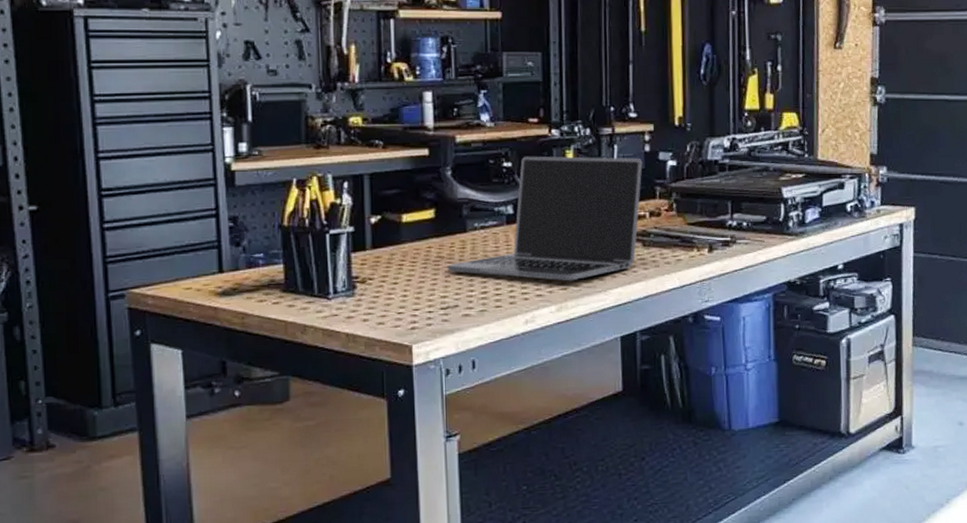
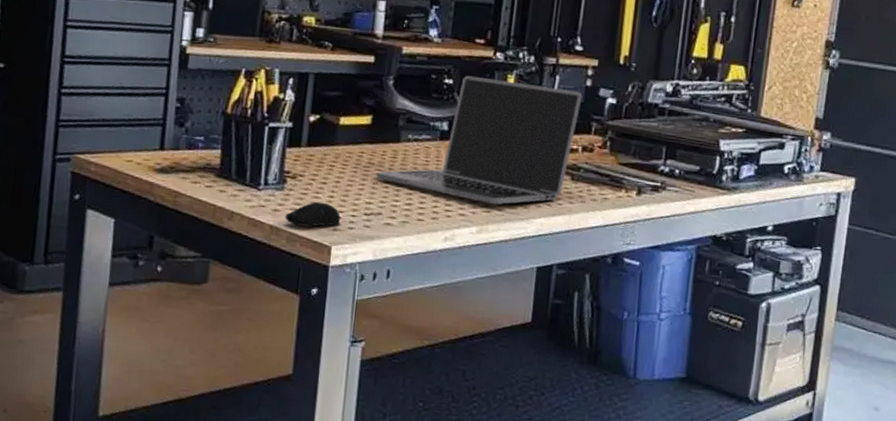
computer mouse: none [360,302,417,330] -> present [285,201,340,227]

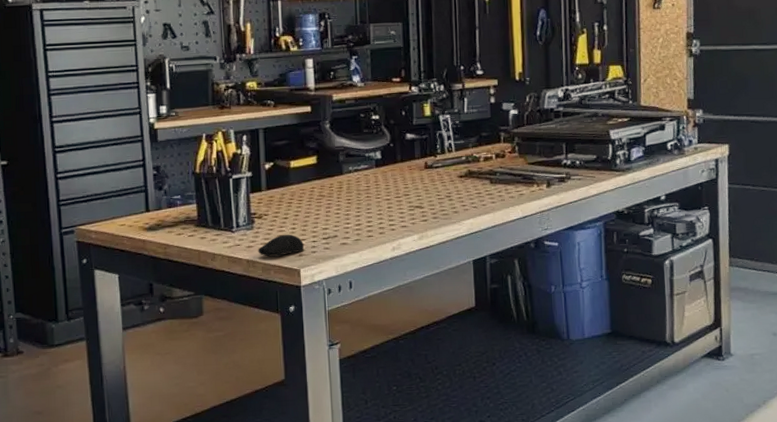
laptop: present [376,75,582,205] -> none [328,108,489,214]

